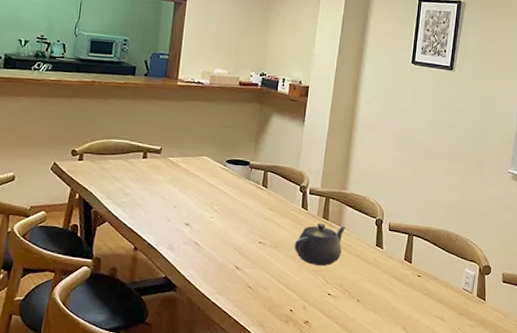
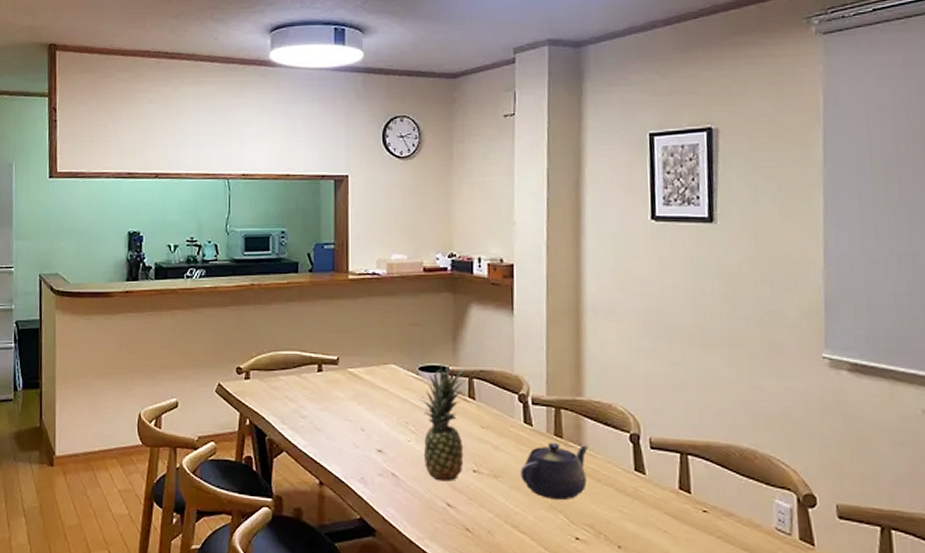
fruit: none [221,160,262,250] -> present [419,365,465,482]

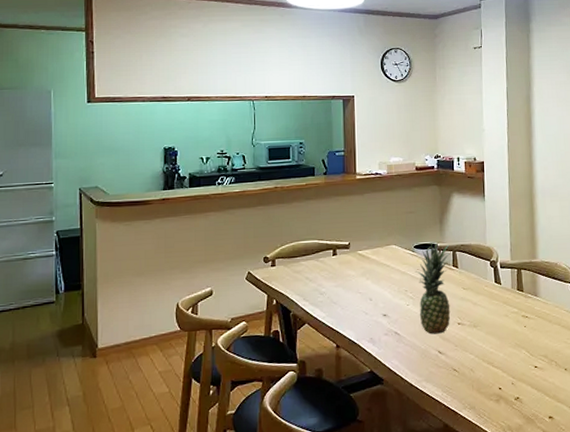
teapot: present [520,442,589,500] -> none [493,295,542,339]

